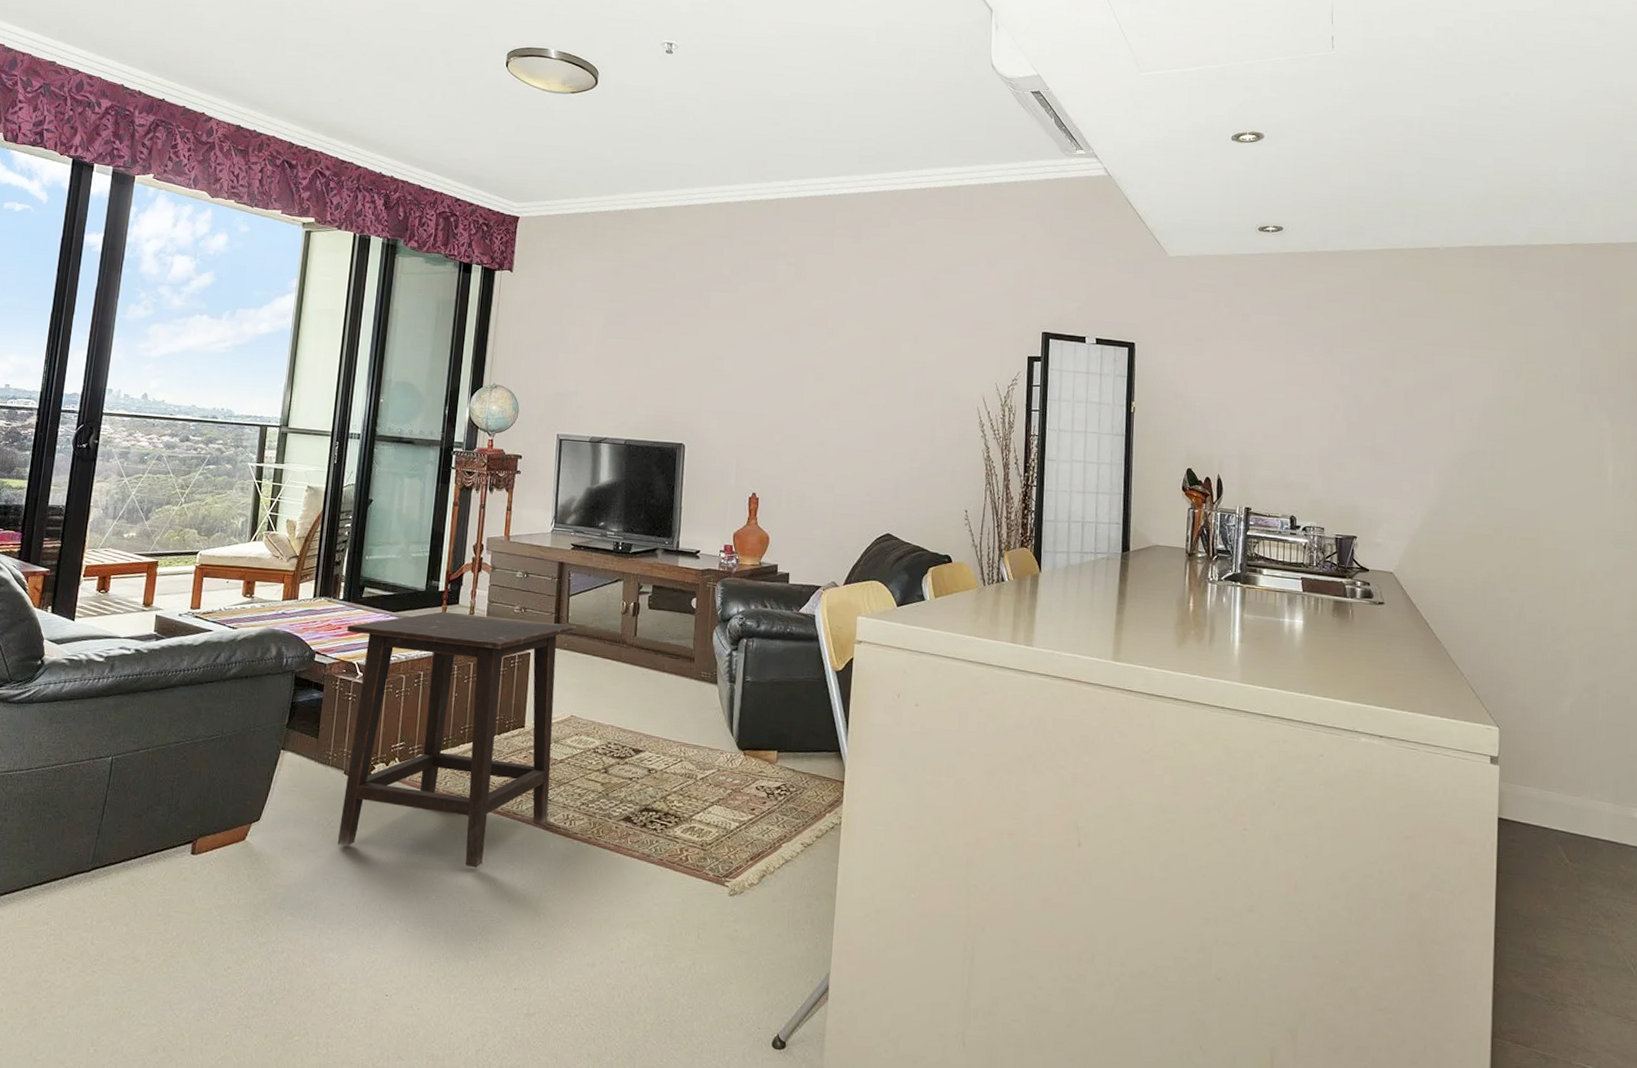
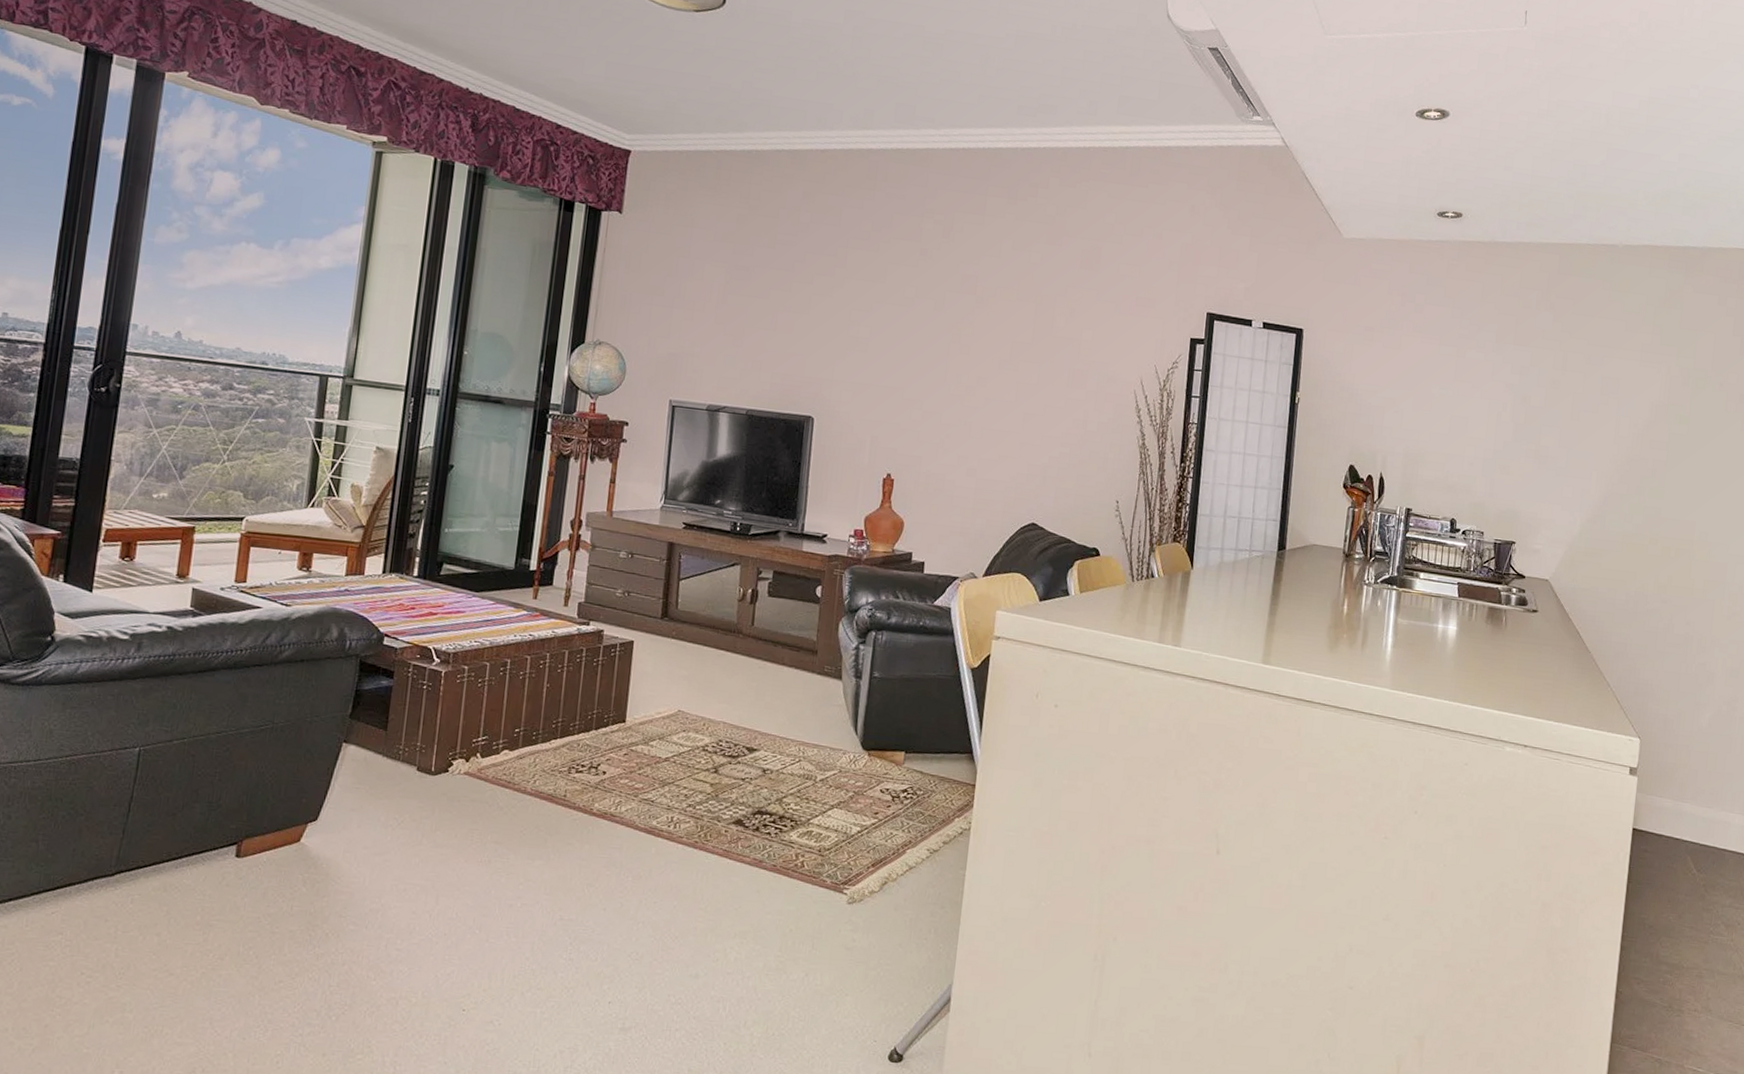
side table: present [337,611,576,868] -> none [408,593,687,874]

